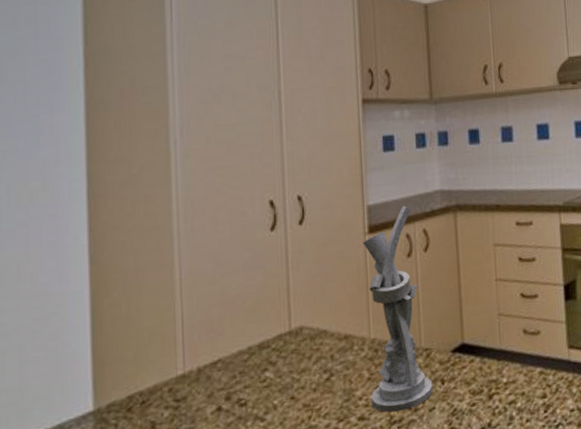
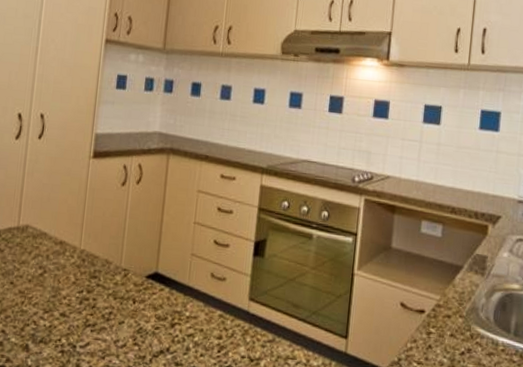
utensil holder: present [362,205,433,413] -> none [73,139,132,318]

